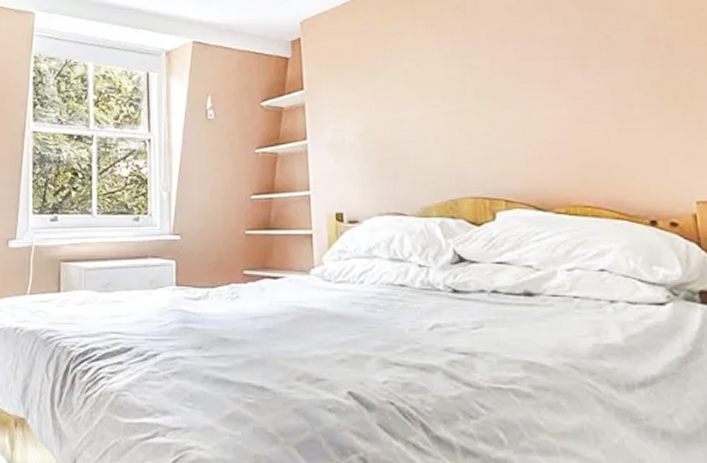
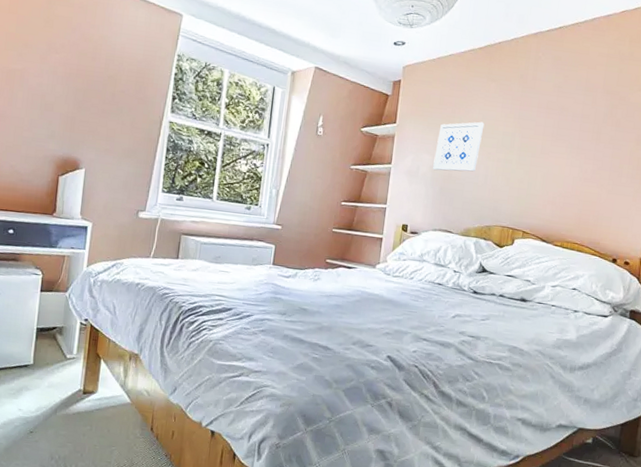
wall art: none [361,69,421,139] -> present [433,121,485,172]

